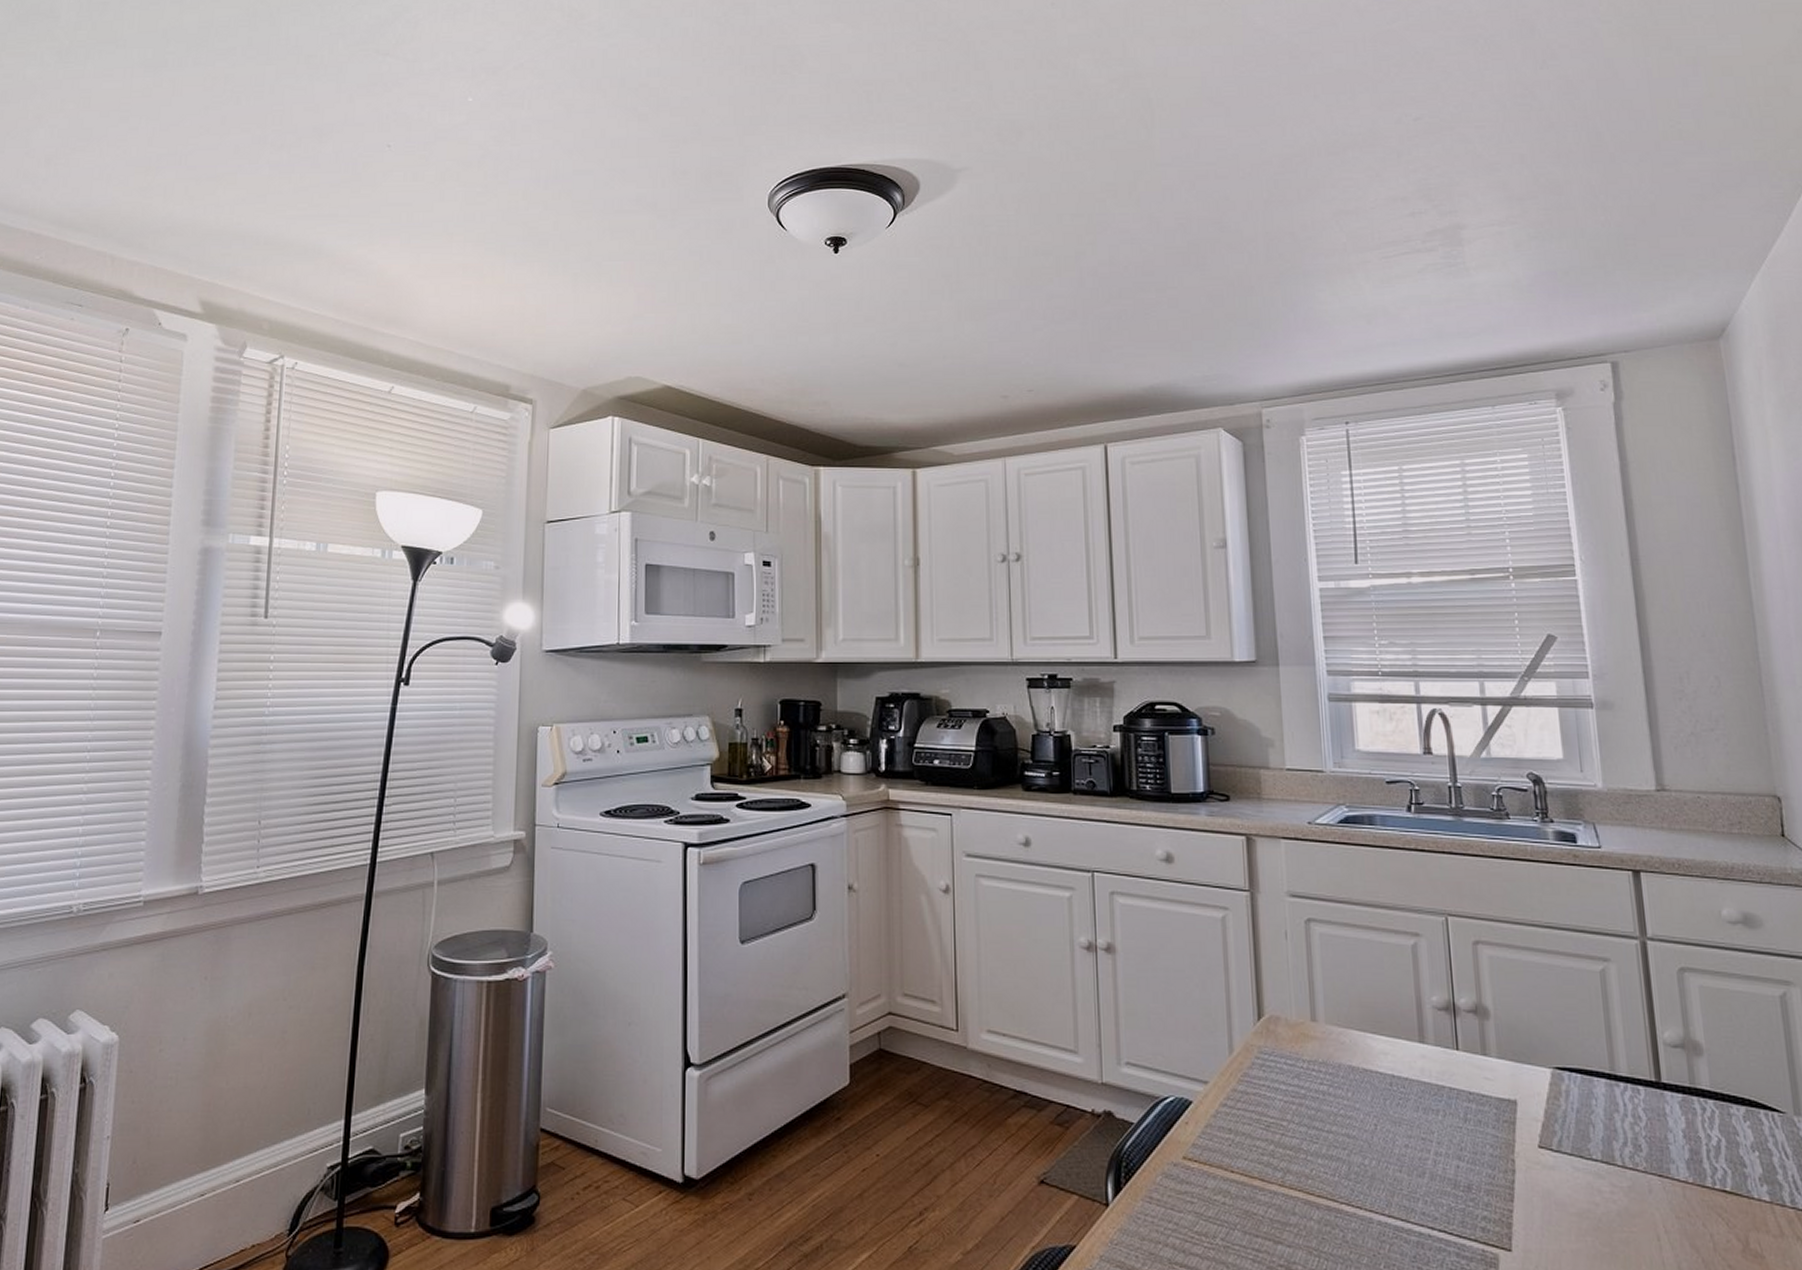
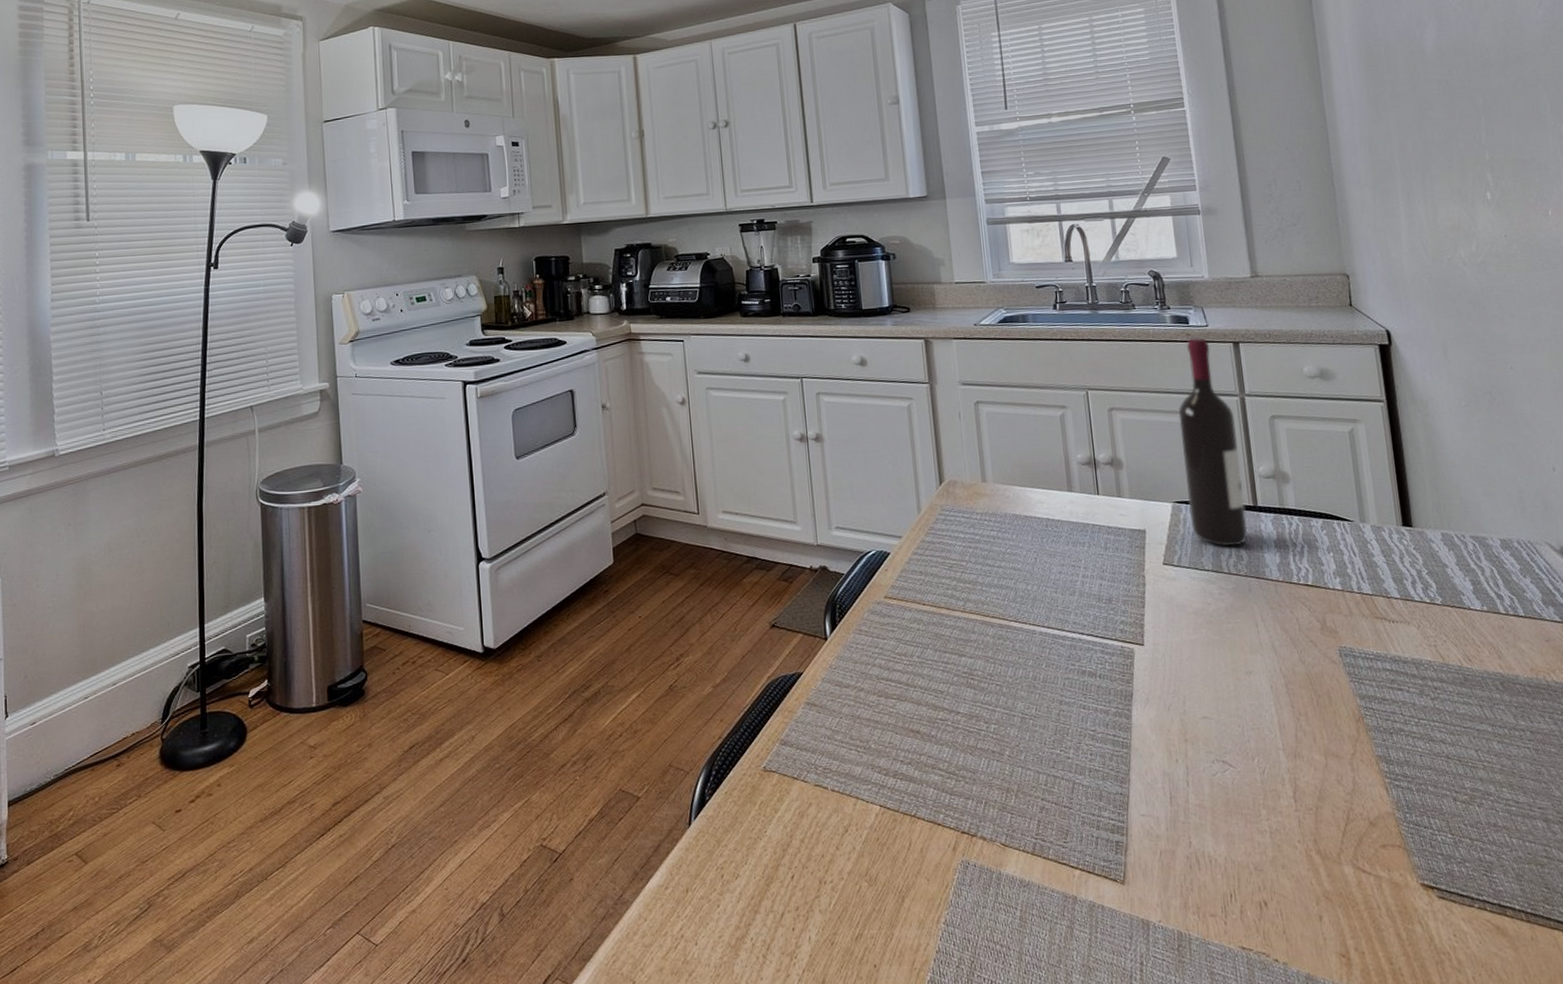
wine bottle: none [1561,861,1648,1132] -> present [1178,337,1248,547]

